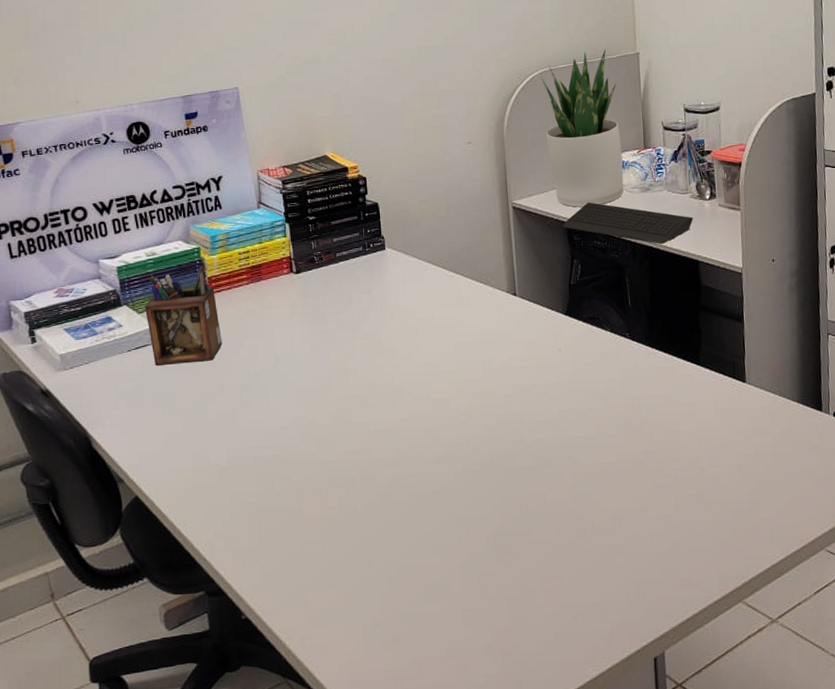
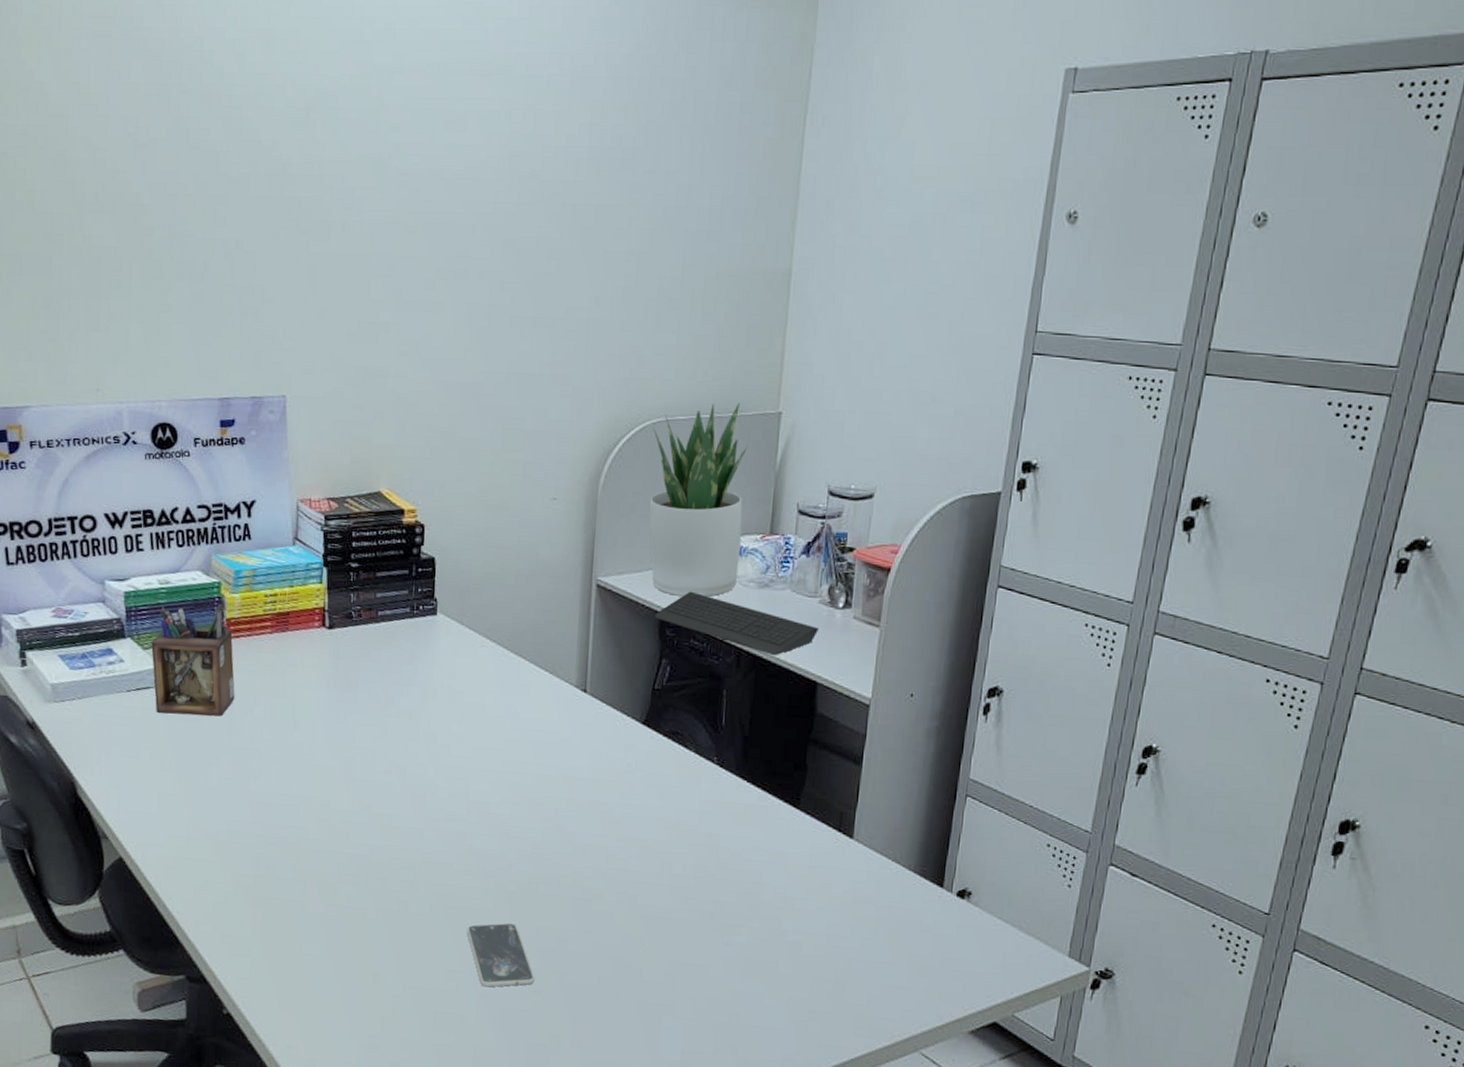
smartphone: none [443,498,505,556] -> present [467,923,534,987]

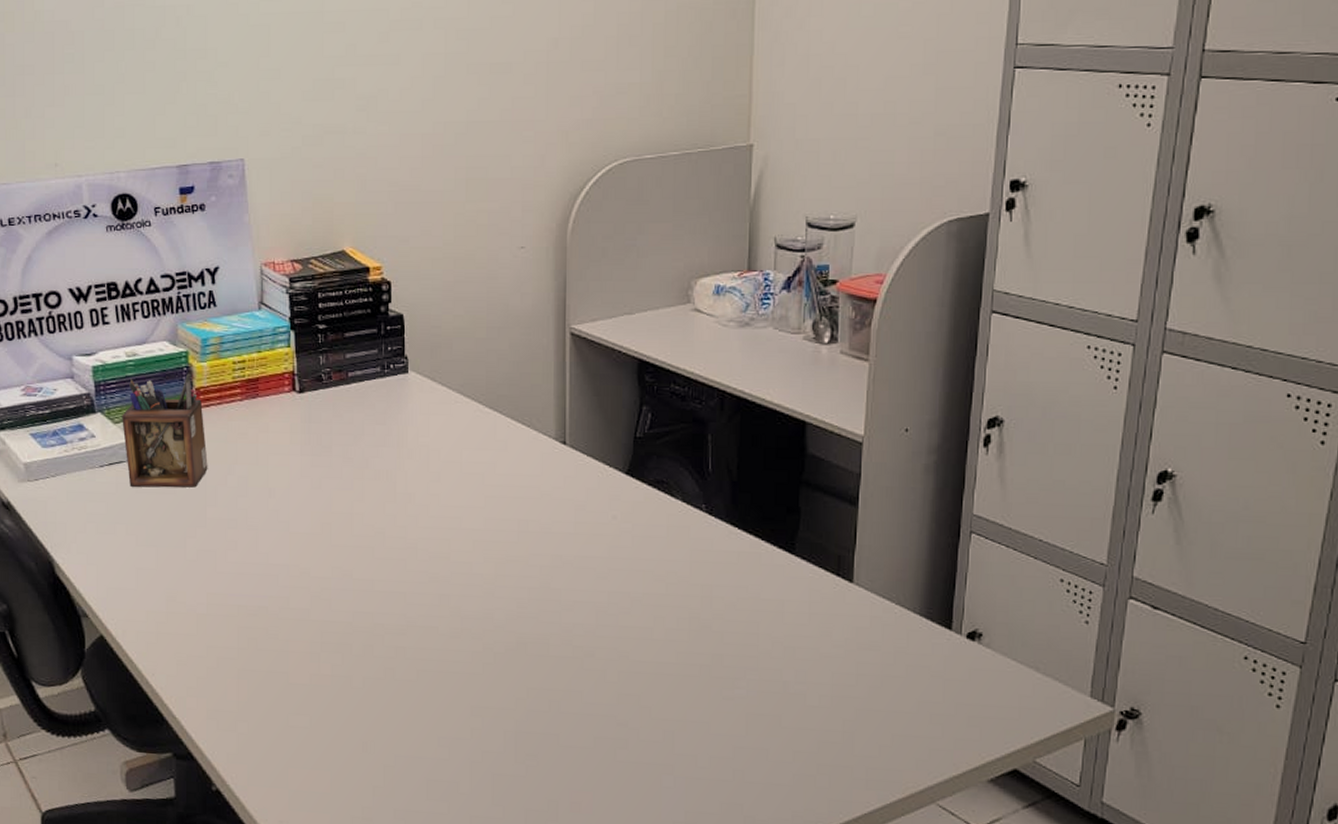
smartphone: present [467,923,534,987] -> none [456,685,527,753]
planter: present [649,402,748,597] -> none [620,137,720,340]
keyboard: present [654,591,820,656] -> none [632,334,805,397]

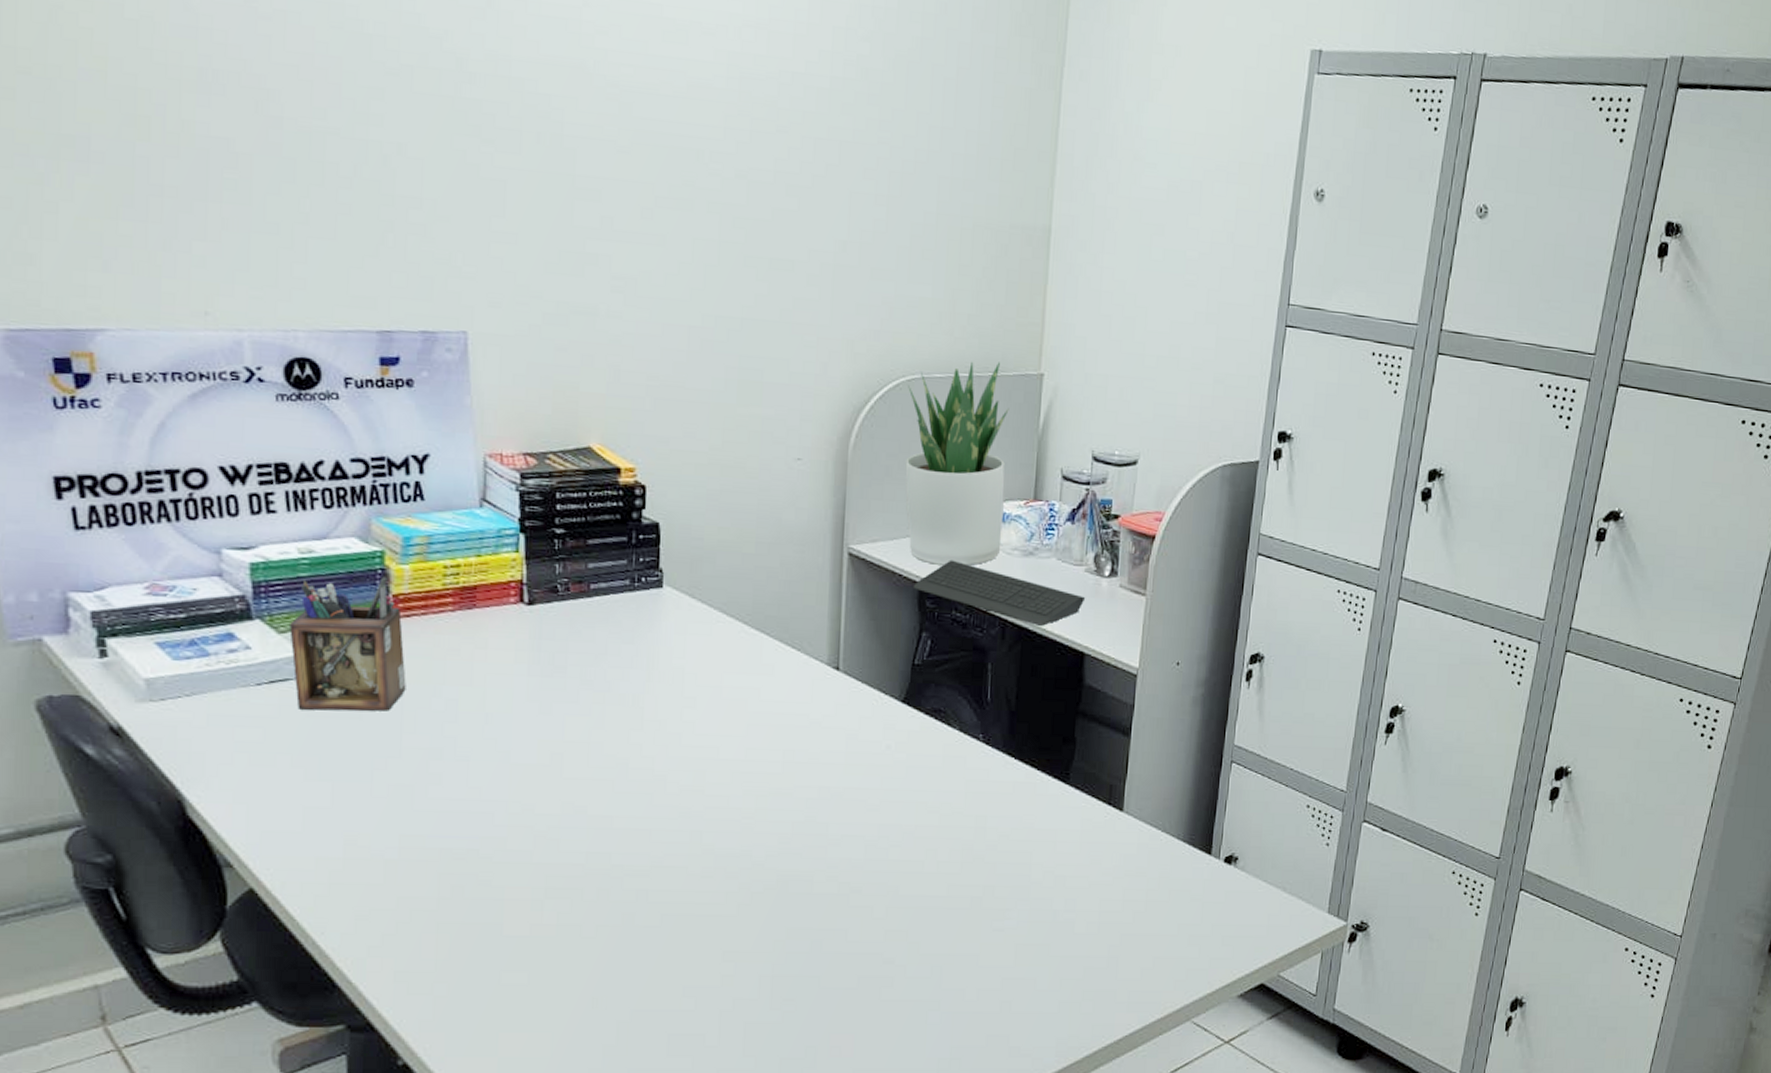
planter: none [620,137,720,340] -> present [905,361,1009,566]
keyboard: none [632,334,805,397] -> present [912,559,1086,627]

